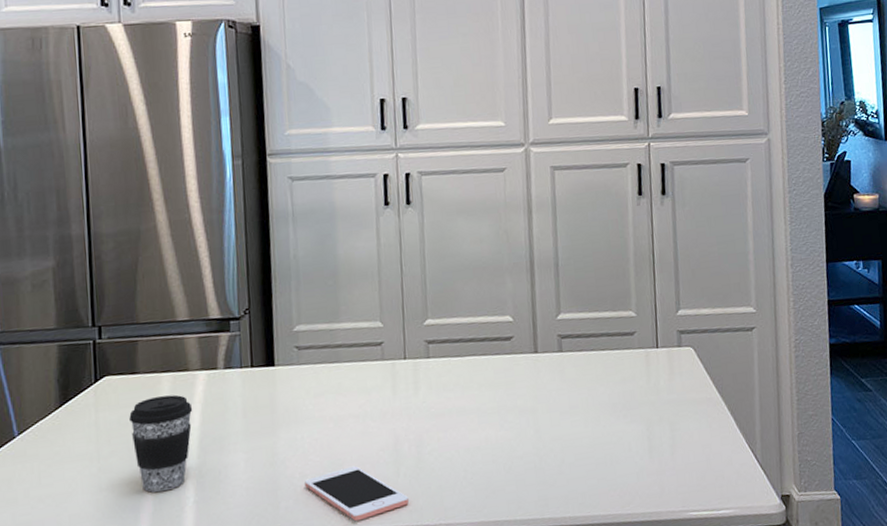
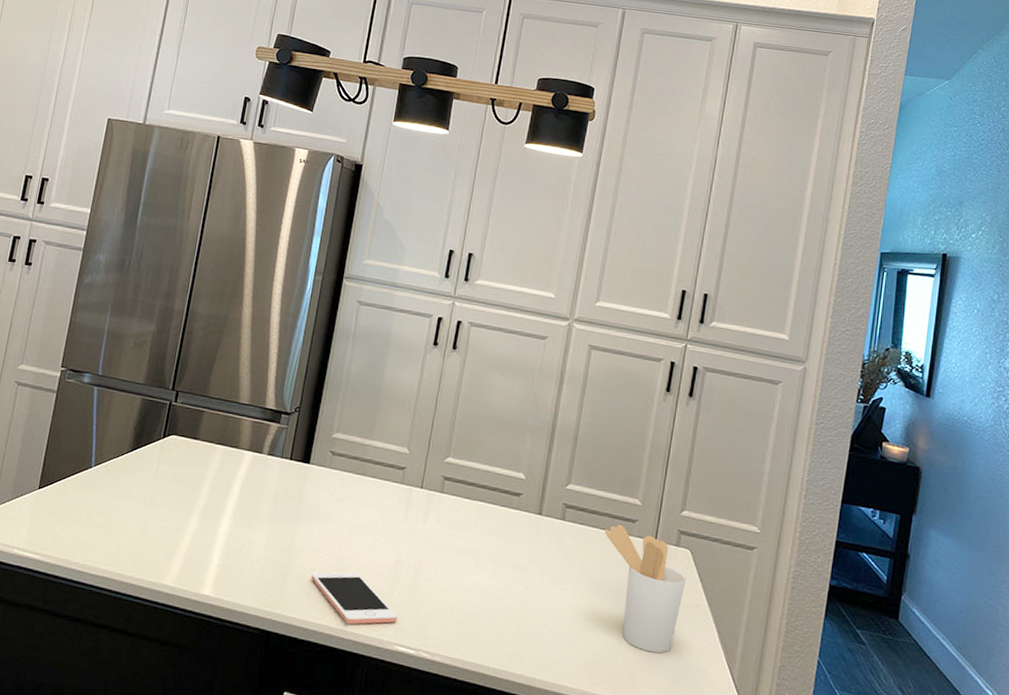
coffee cup: present [129,394,193,492] -> none [179,463,235,549]
utensil holder: none [604,341,695,458] -> present [604,525,686,654]

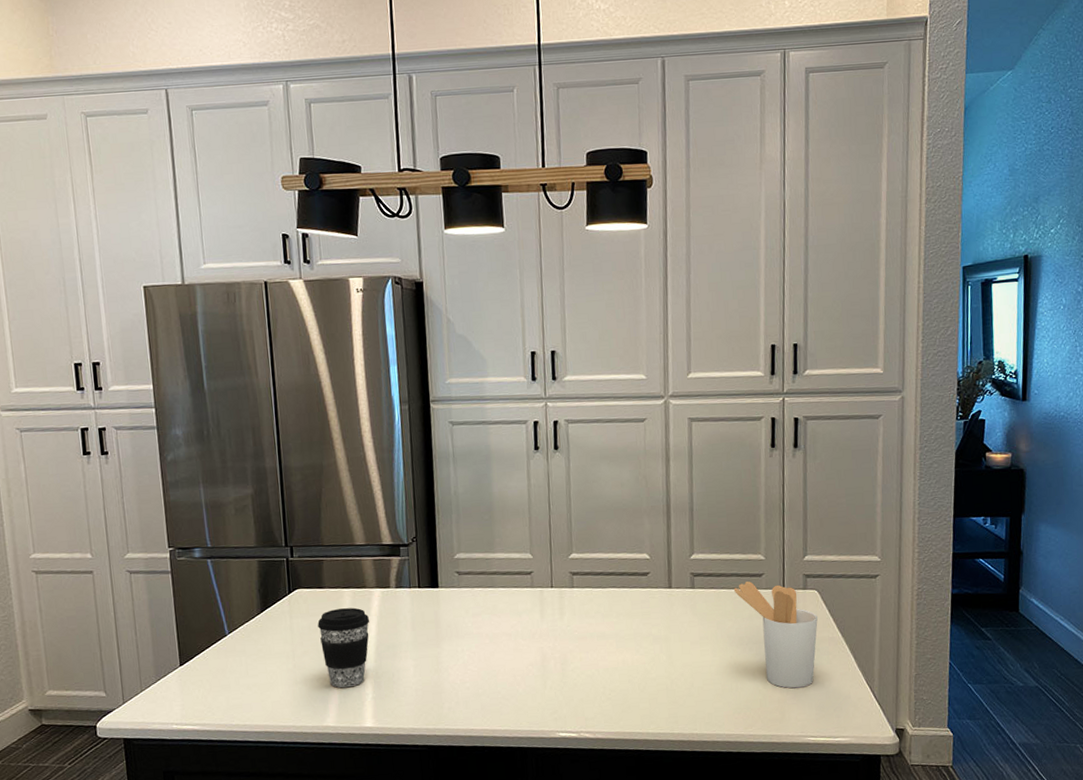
coffee cup: none [179,463,235,549] -> present [317,607,370,688]
cell phone: present [311,572,397,625] -> none [465,677,554,724]

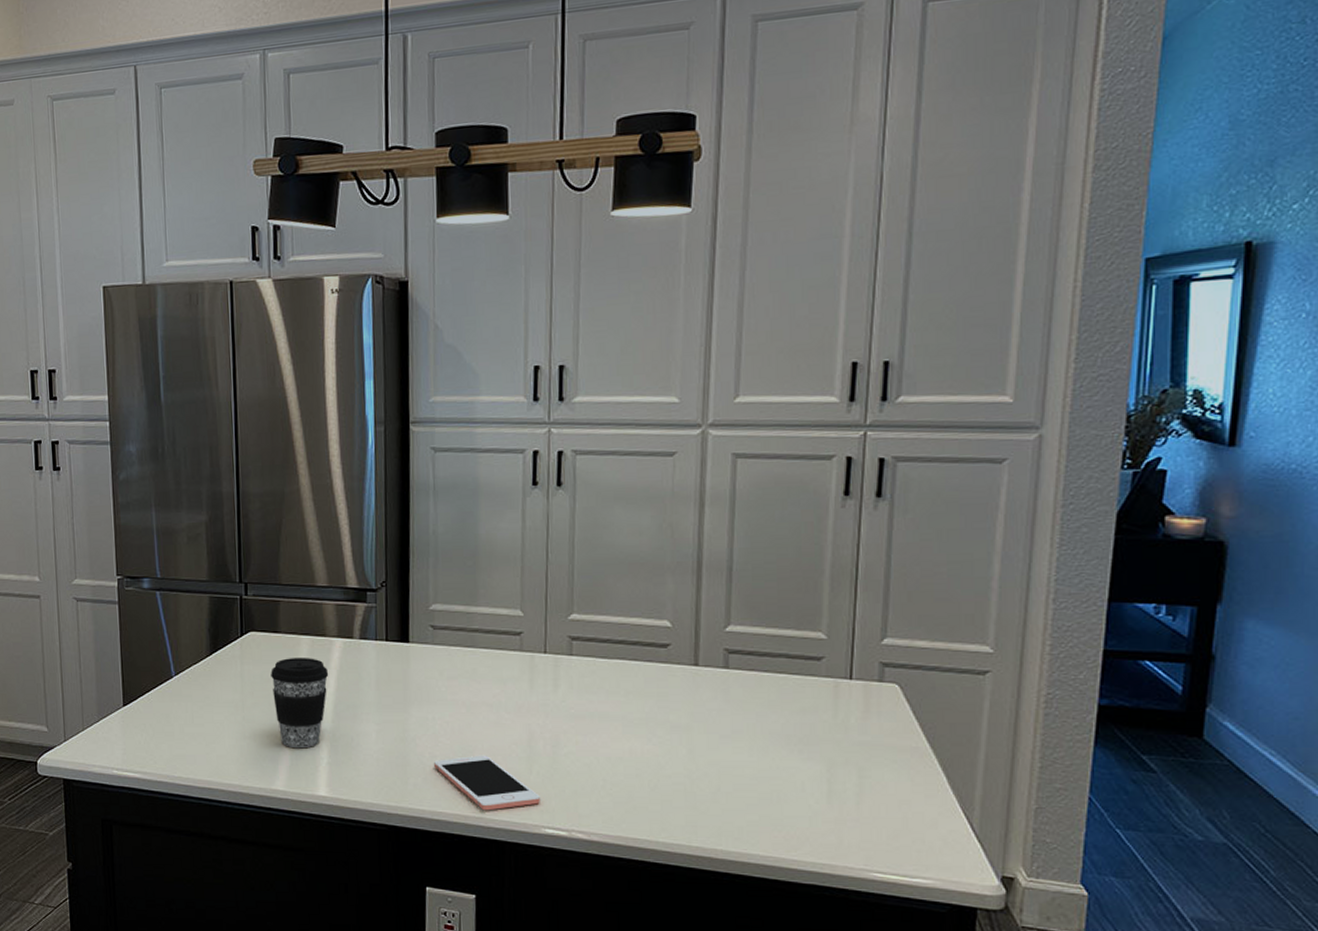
cell phone: none [465,677,554,724] -> present [434,755,540,811]
utensil holder: present [733,581,818,689] -> none [781,666,897,808]

